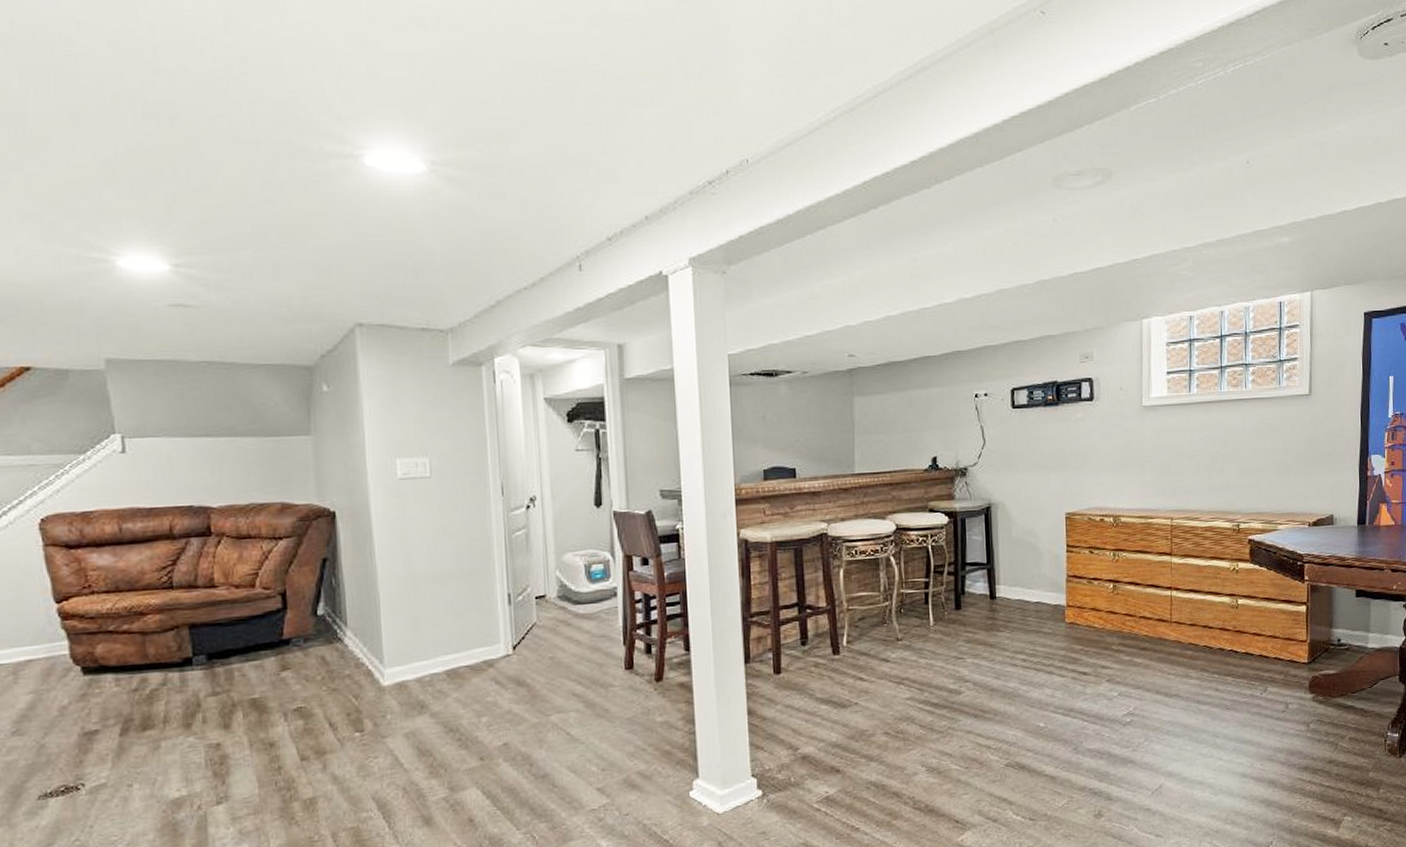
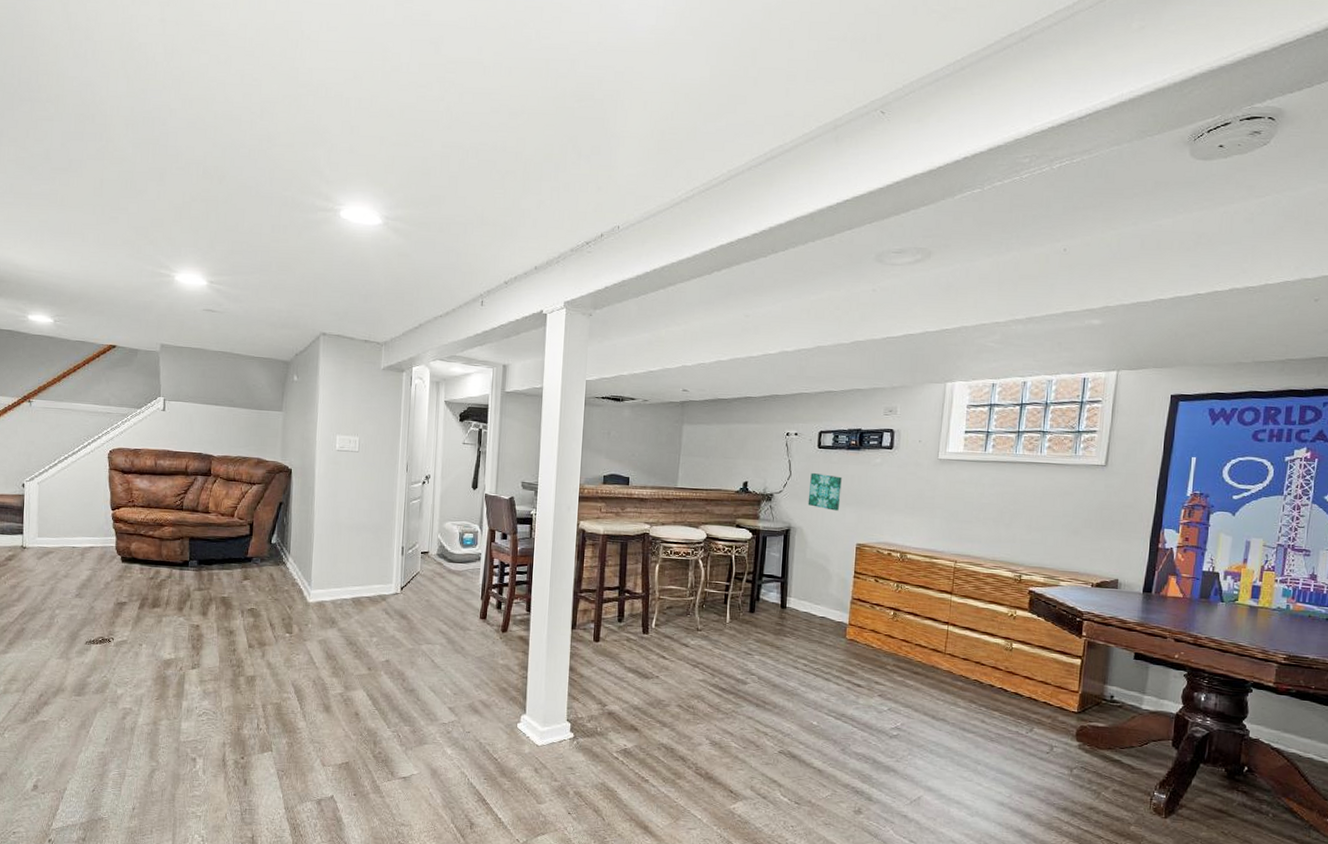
wall art: none [1007,437,1043,479] -> present [807,472,842,511]

